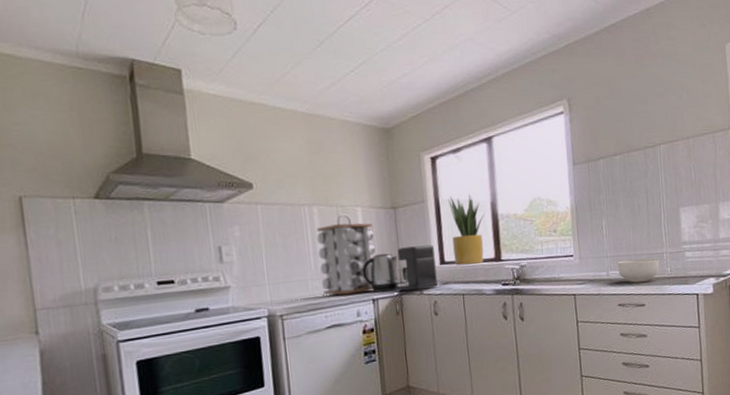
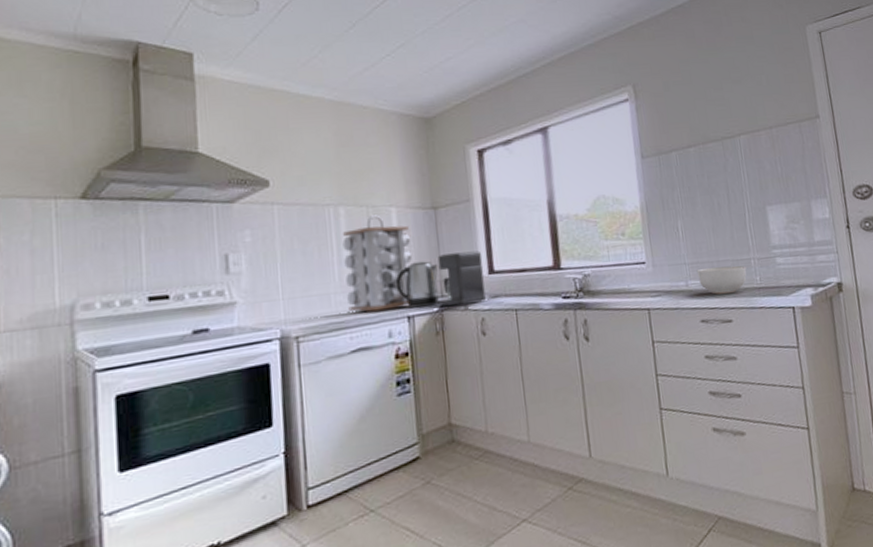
planter: present [448,194,485,266] -> none [498,192,541,276]

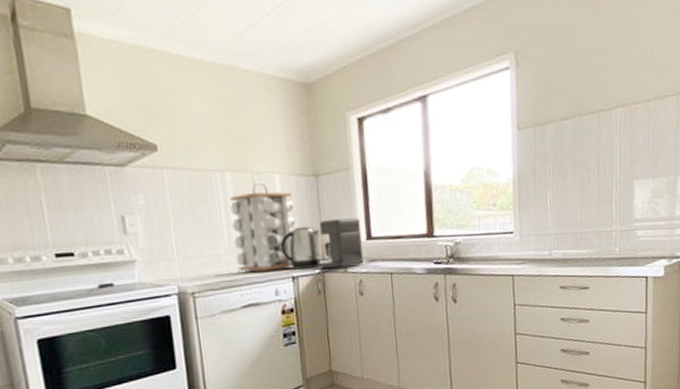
bowl: present [696,265,747,295] -> none [560,237,608,264]

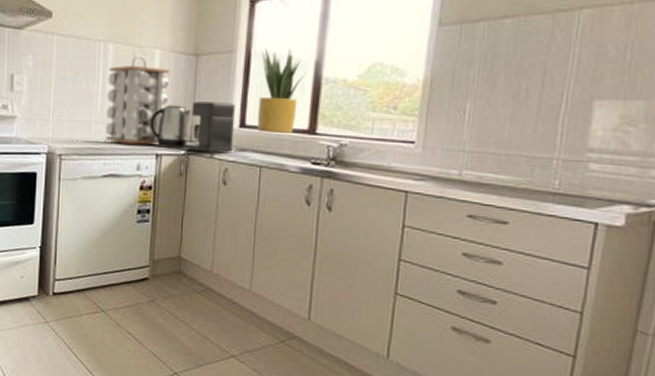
planter: none [376,162,418,242] -> present [257,49,306,133]

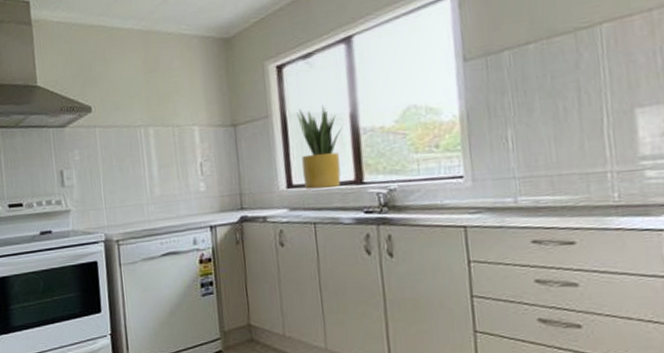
spice rack: present [105,55,169,146] -> none [152,133,213,222]
kettle: present [149,105,192,149] -> none [198,175,239,219]
coffee maker: present [185,101,235,154] -> none [237,165,284,218]

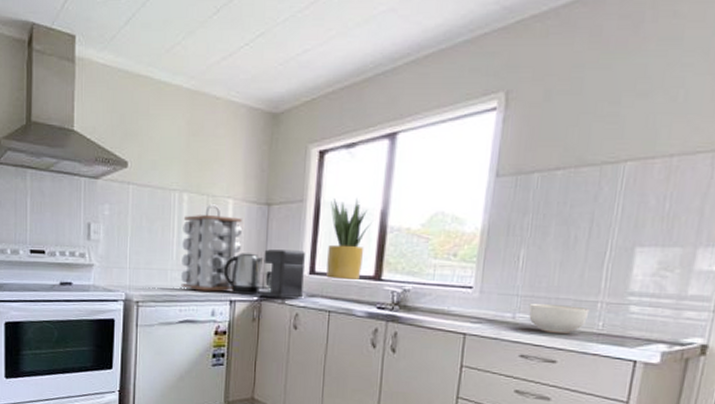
spice rack: none [152,133,213,222] -> present [181,204,242,292]
kettle: none [198,175,239,219] -> present [223,253,264,295]
coffee maker: none [237,165,284,218] -> present [258,249,305,299]
bowl: none [529,180,600,213] -> present [528,304,590,335]

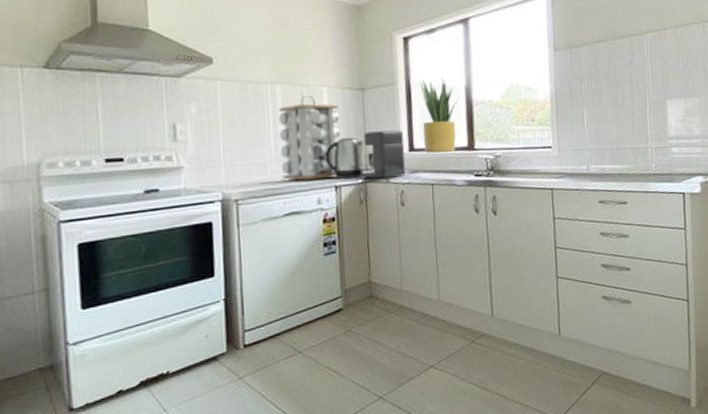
bowl: present [528,304,590,335] -> none [598,153,644,179]

